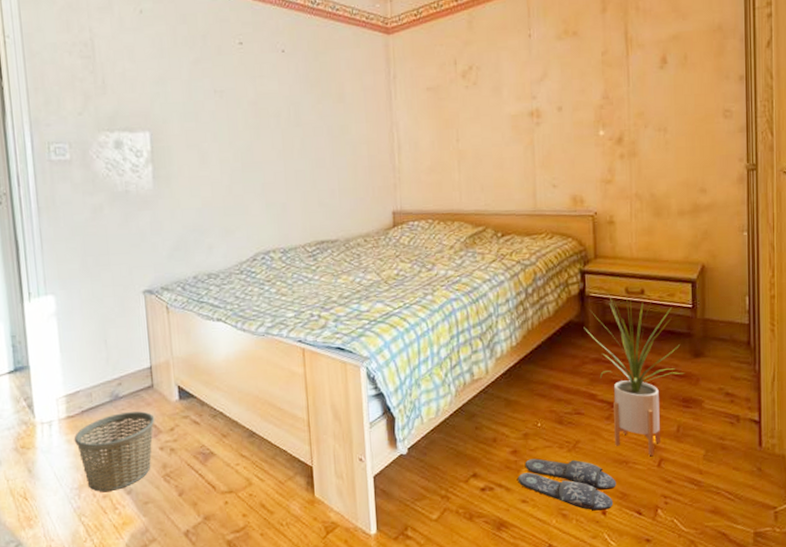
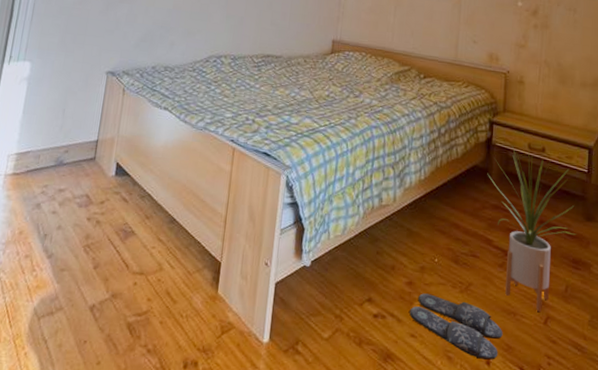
basket: present [74,411,155,492] -> none [13,178,90,252]

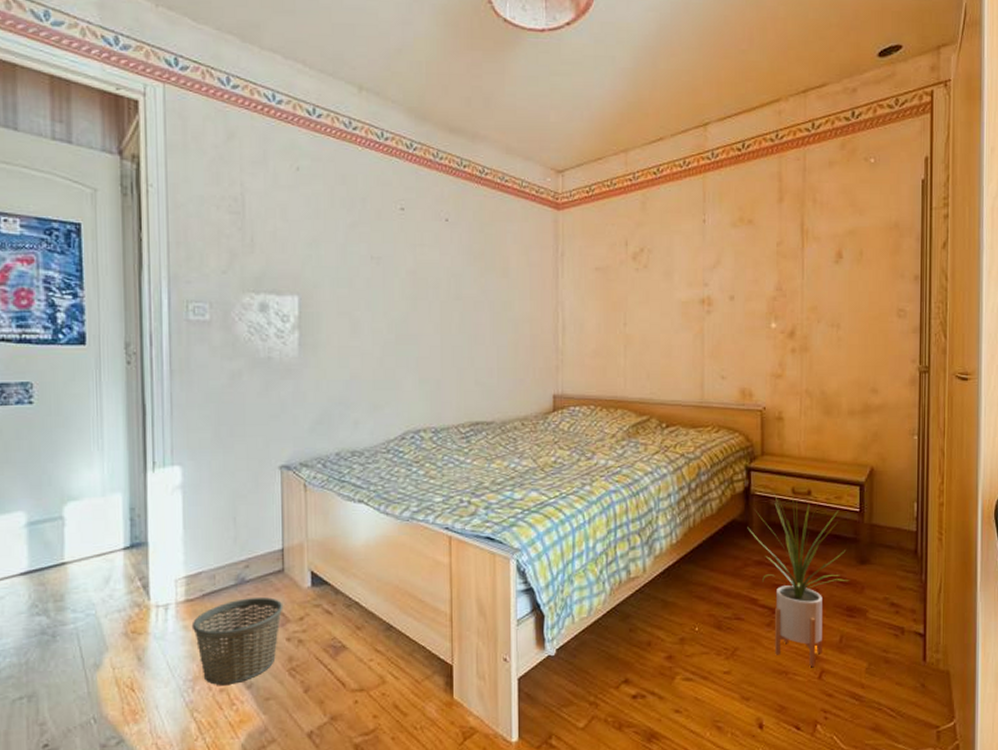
basket: none [13,178,90,252] -> present [191,597,283,685]
slippers: present [409,293,503,360] -> none [672,665,775,724]

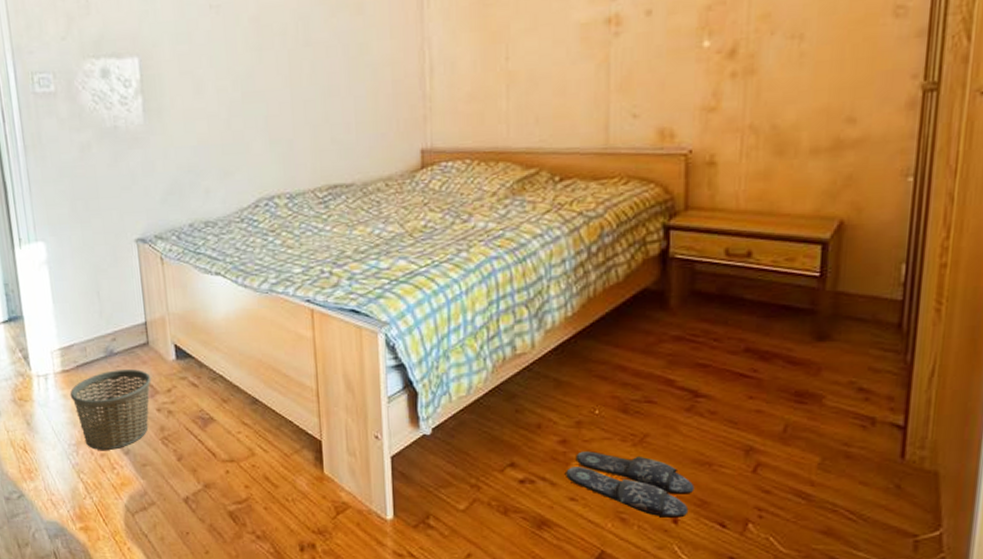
slippers: none [672,665,775,724] -> present [566,451,695,518]
house plant: present [747,492,850,668] -> none [663,254,802,460]

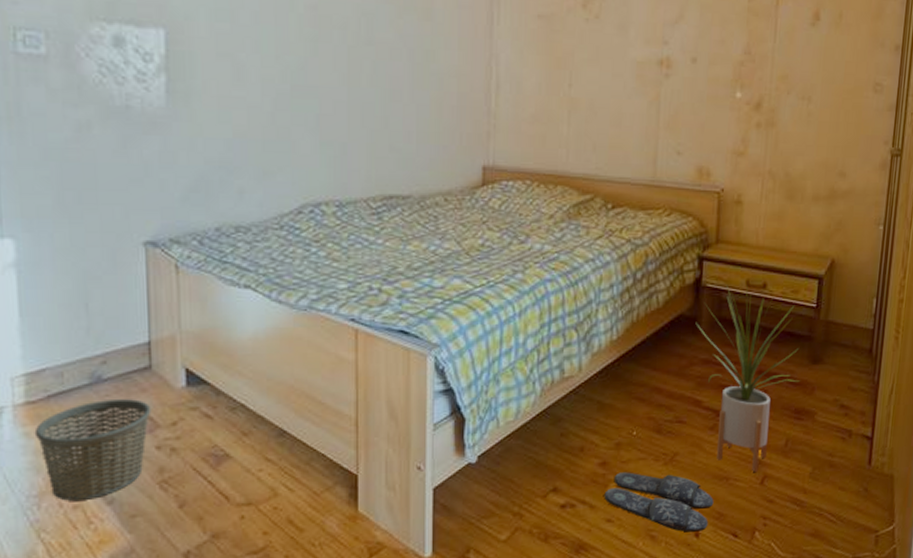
house plant: none [663,254,802,460] -> present [695,285,801,473]

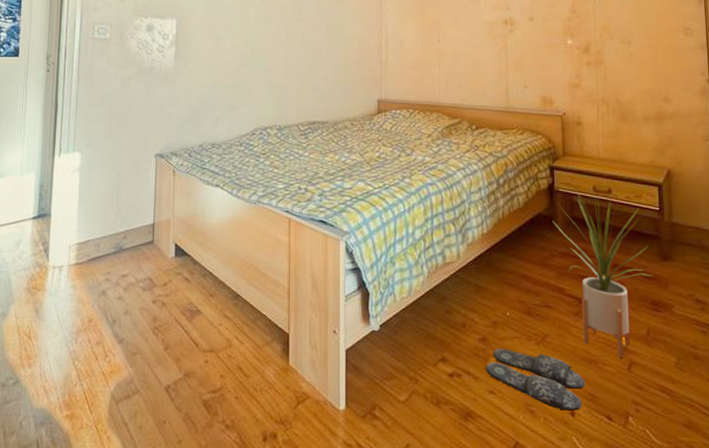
basket: present [34,399,152,501] -> none [79,264,152,338]

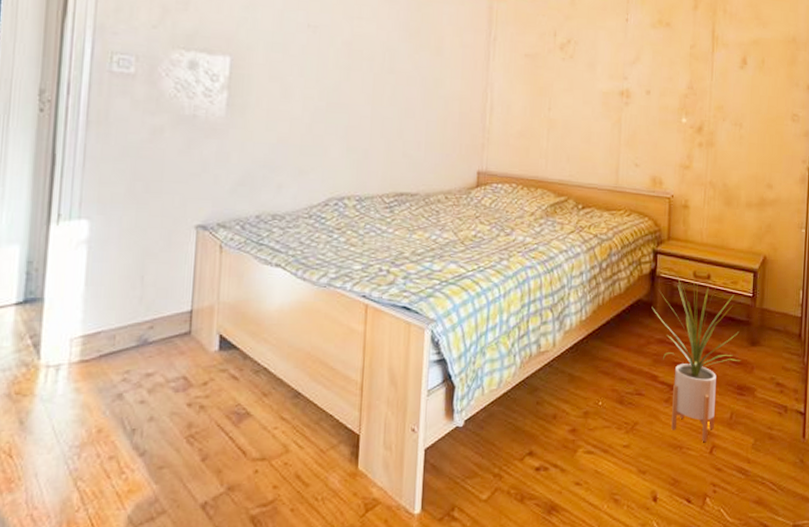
slippers: present [486,348,585,411] -> none [573,439,669,497]

